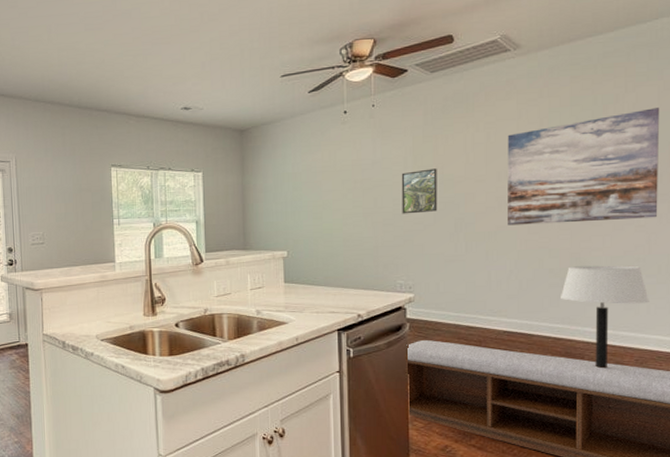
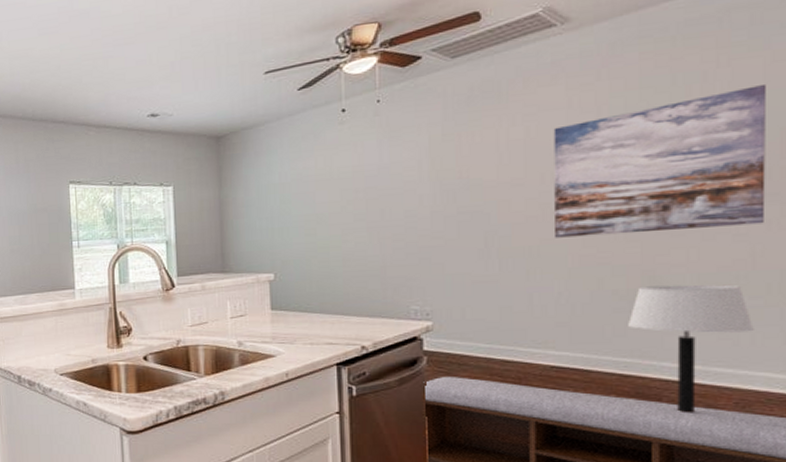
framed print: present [401,168,438,214] -> none [415,172,462,228]

